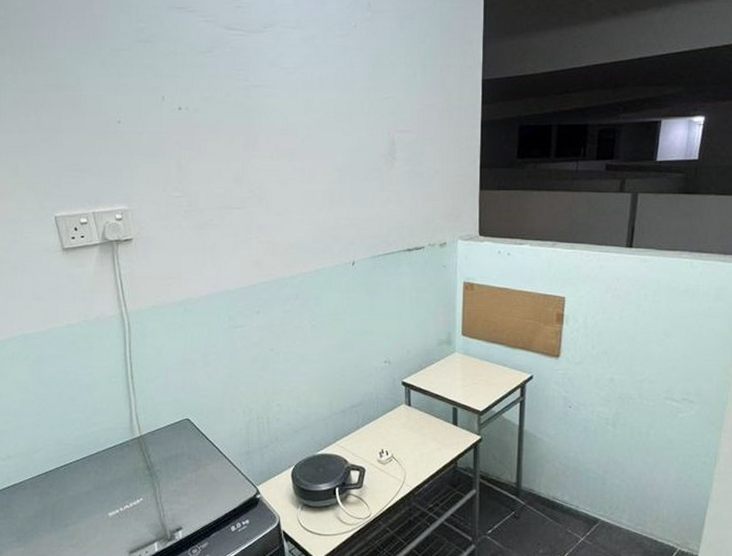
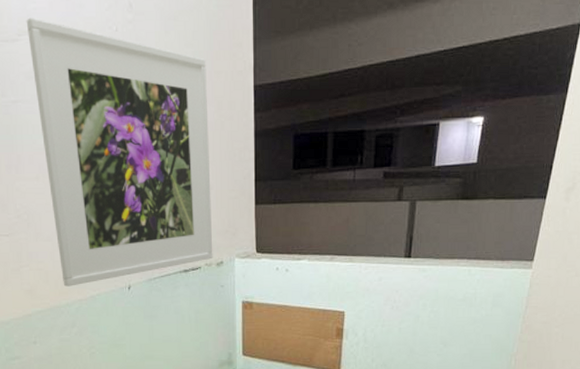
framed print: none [272,12,438,260] -> present [26,17,213,287]

